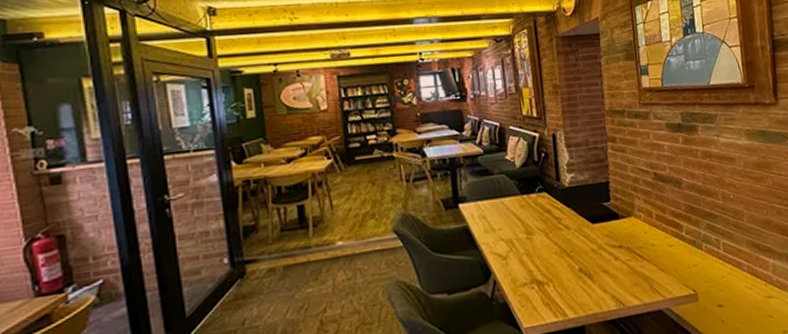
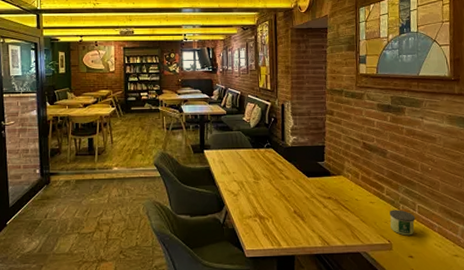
candle: none [691,250,721,281] -> present [390,209,415,236]

